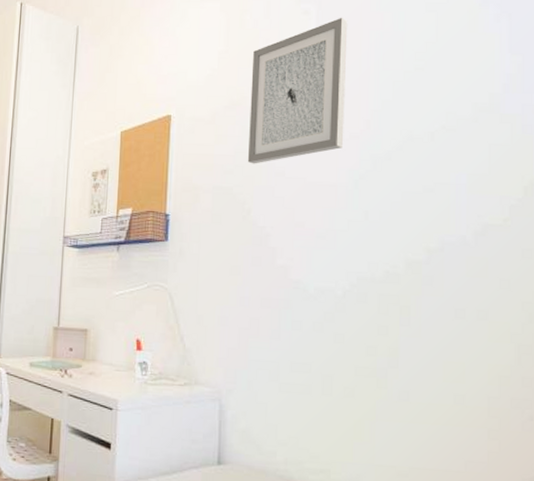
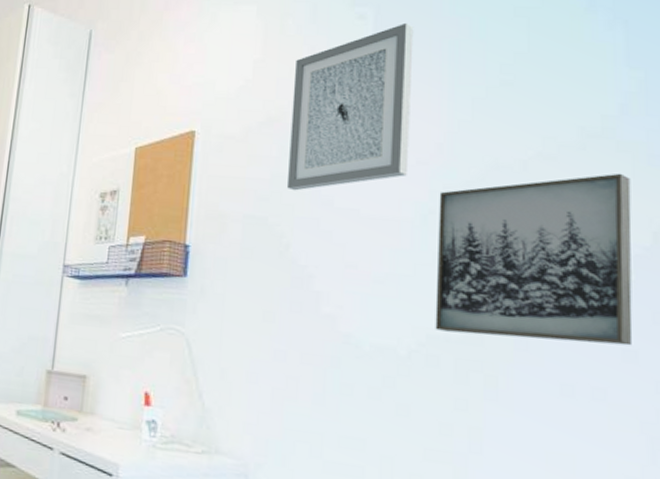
wall art: none [364,140,509,277] -> present [435,173,633,346]

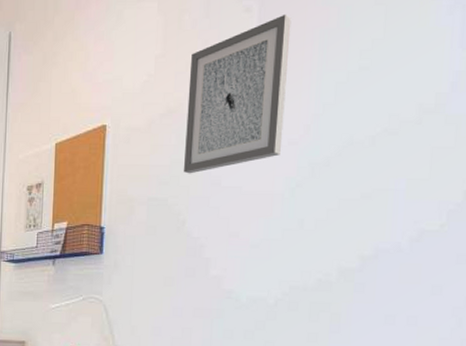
wall art: present [435,173,633,346] -> none [296,142,453,283]

